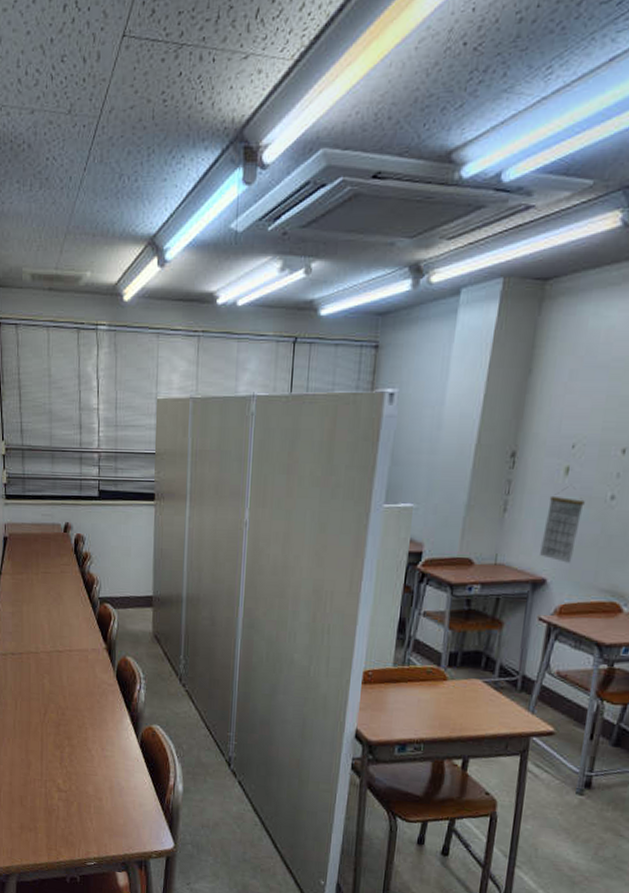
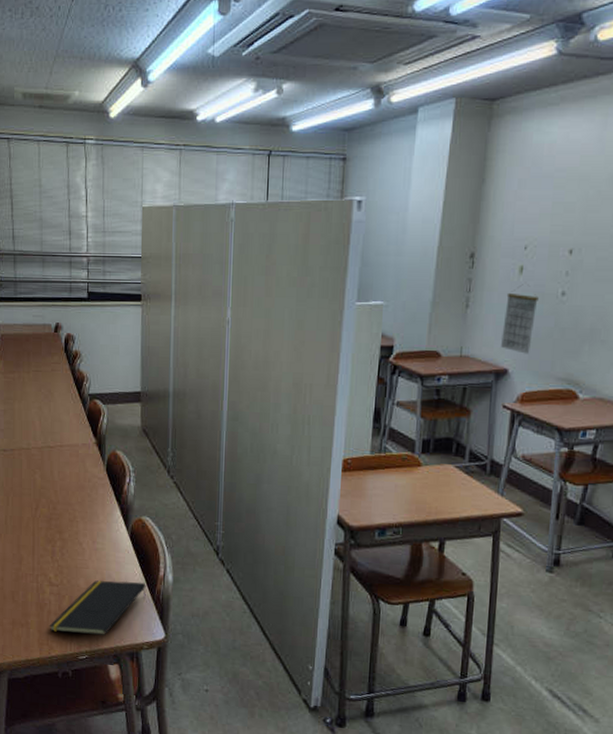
notepad: none [57,788,156,843] -> present [49,580,146,636]

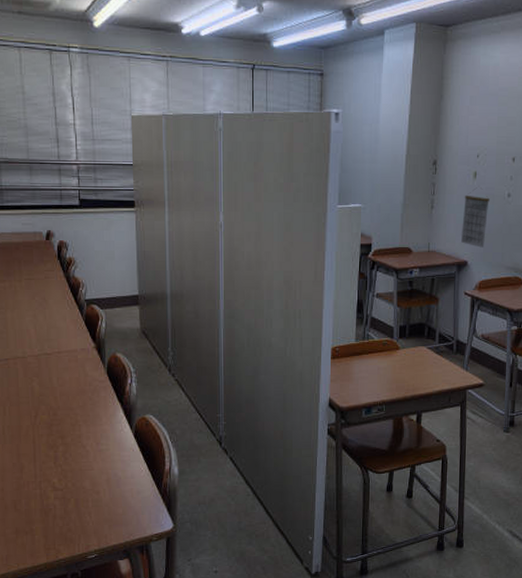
notepad: present [49,580,146,636] -> none [55,477,153,535]

